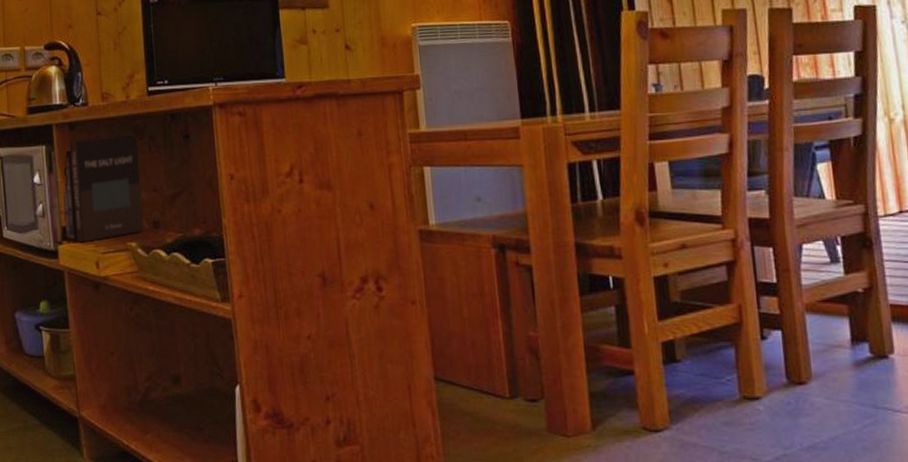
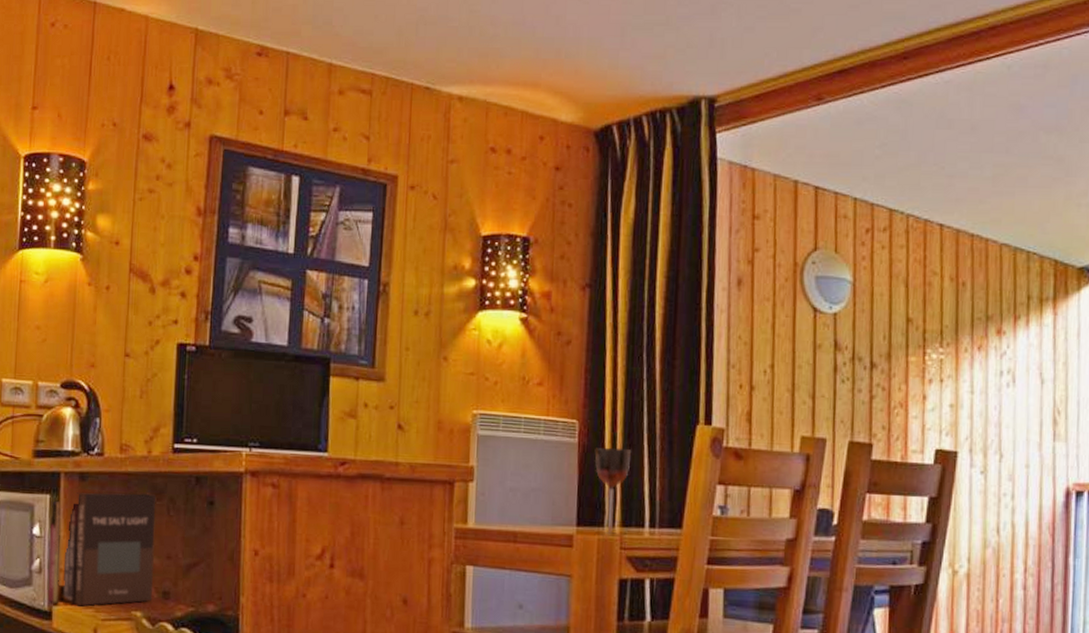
wineglass: none [528,41,567,126] -> present [594,447,631,537]

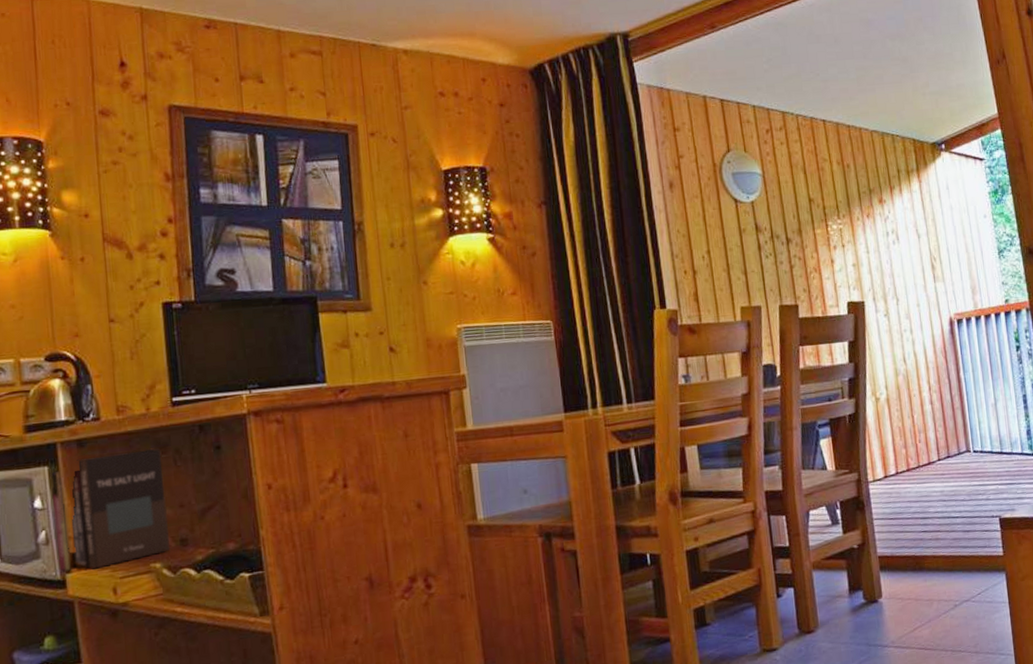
wineglass: present [594,447,631,537] -> none [570,338,607,418]

